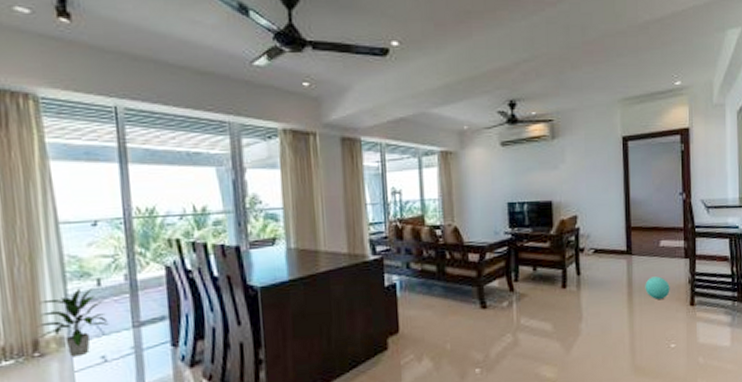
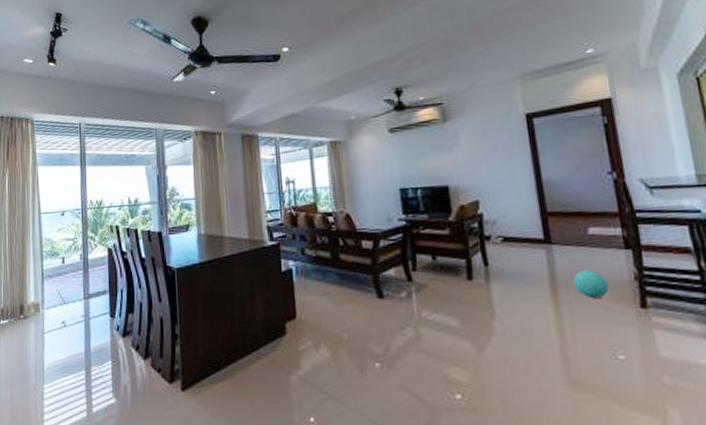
indoor plant: present [37,287,109,358] -> none [24,264,68,321]

